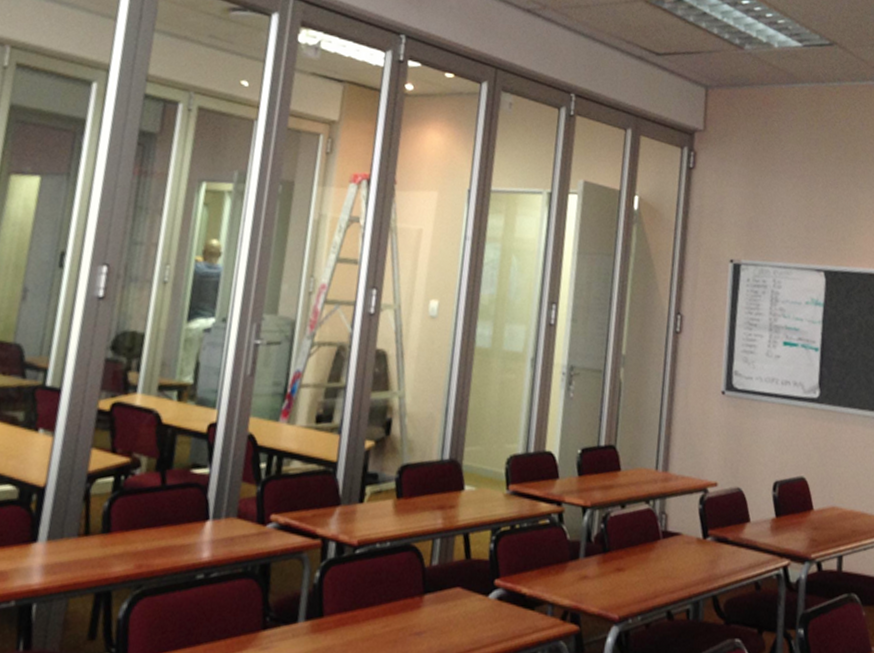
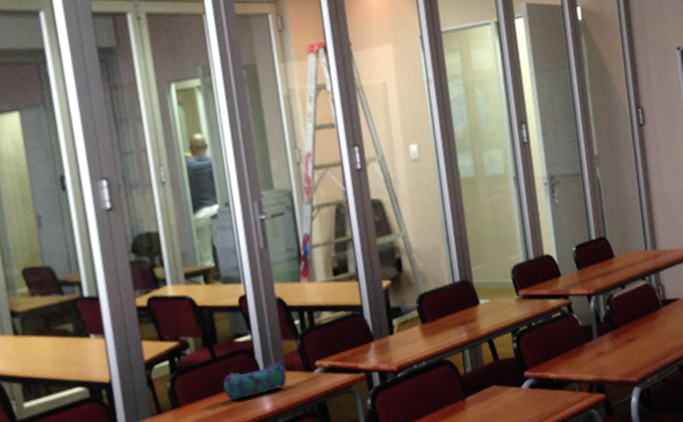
pencil case: none [163,504,236,539] -> present [223,360,287,400]

